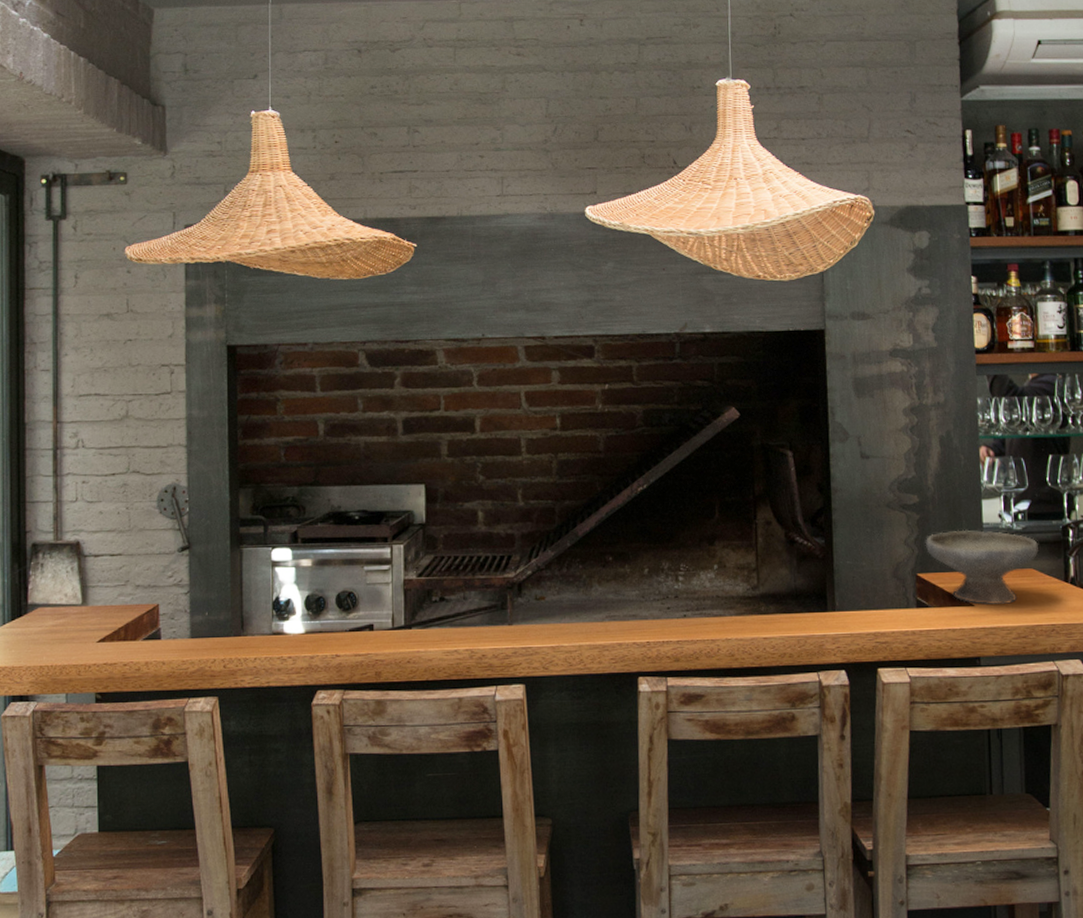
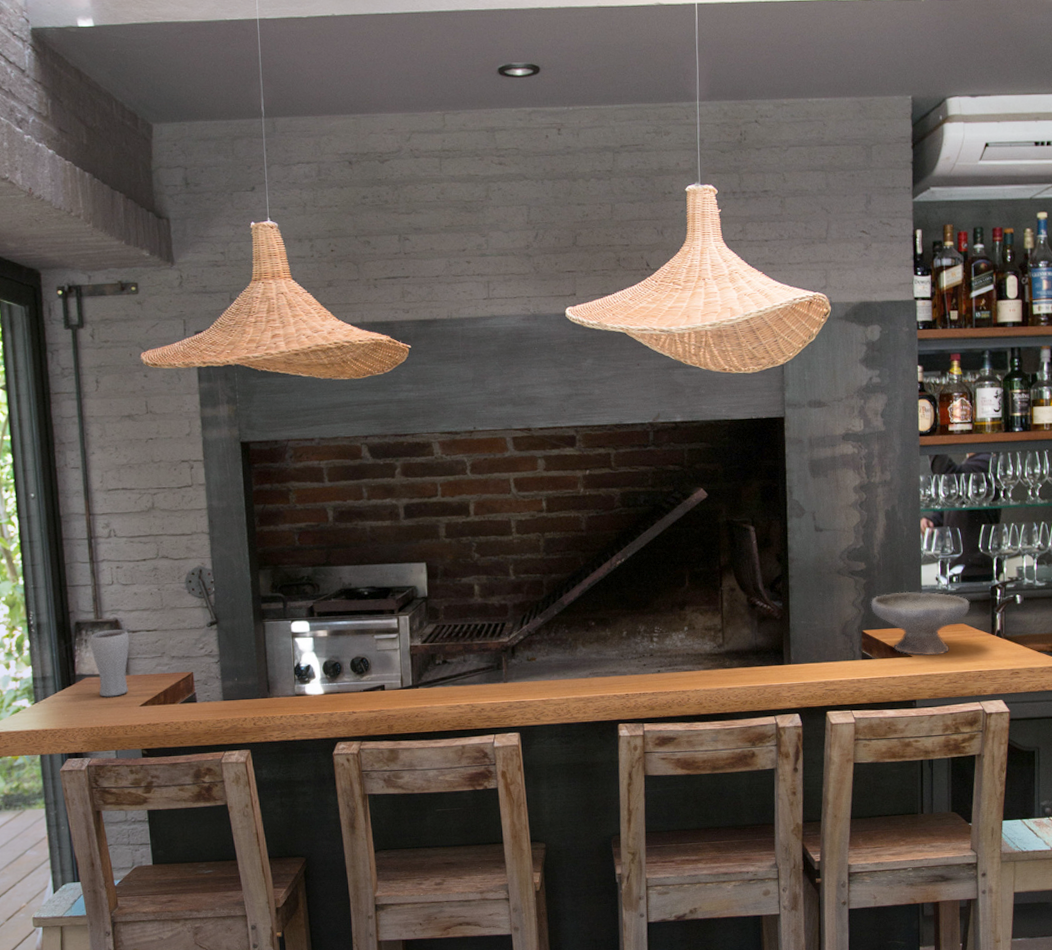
drinking glass: none [47,553,91,631] -> present [90,629,130,697]

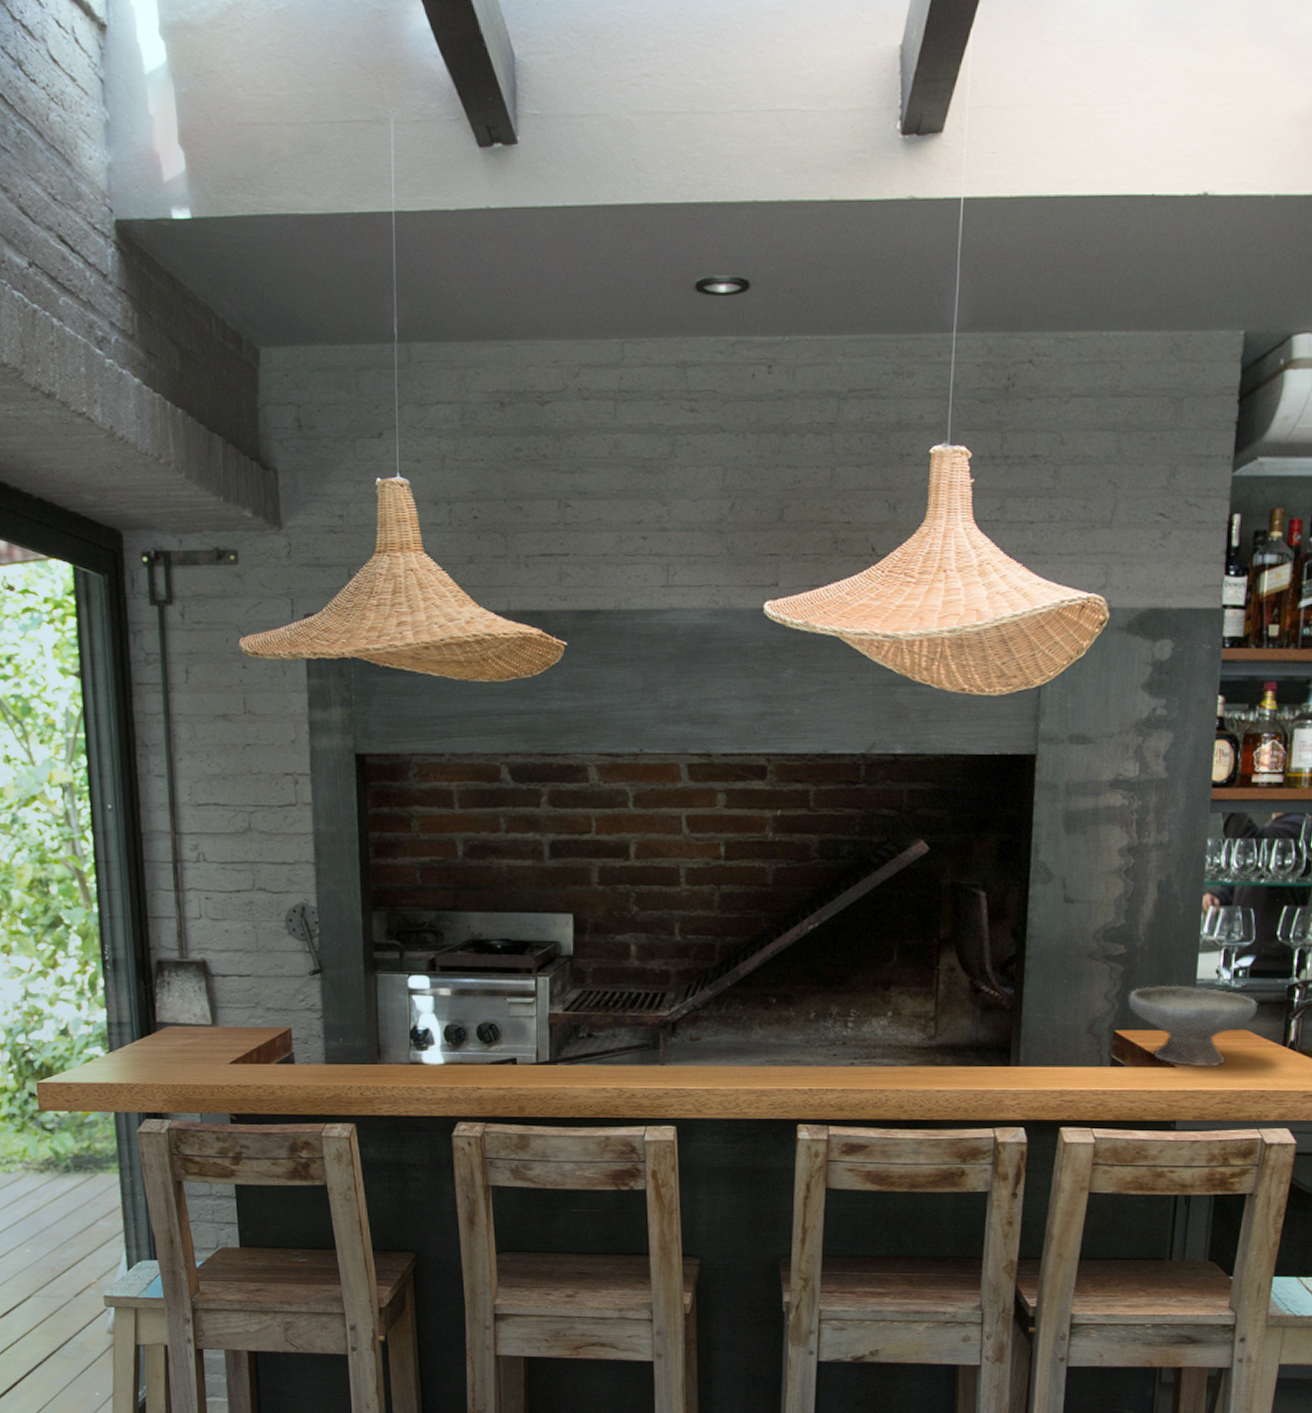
drinking glass: present [90,629,130,697] -> none [173,972,219,1051]

